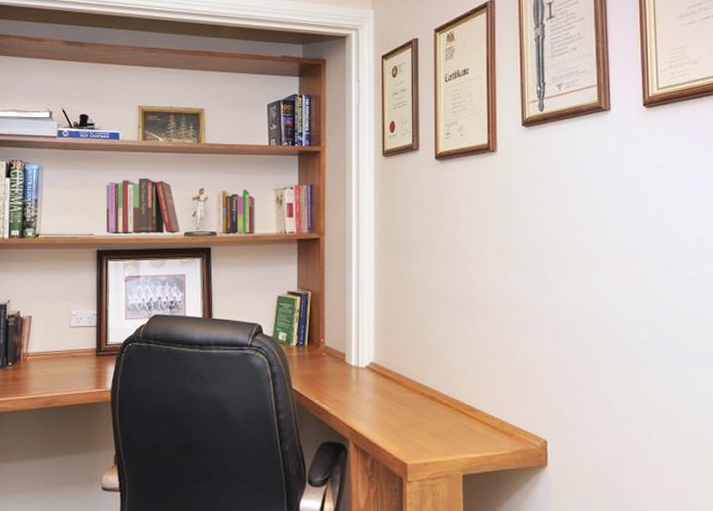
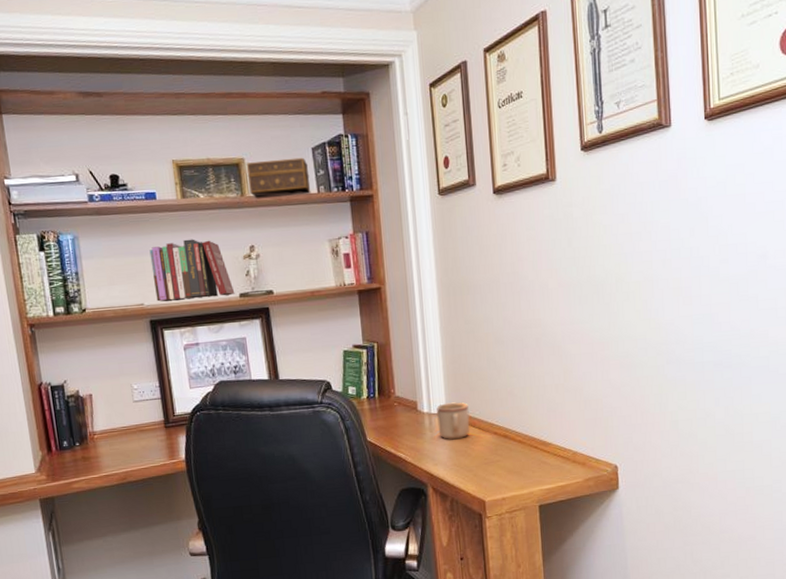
decorative box: none [205,112,263,147] -> present [246,157,311,199]
books: present [215,189,255,235] -> none [267,242,313,293]
mug: none [363,358,397,396] -> present [436,402,470,440]

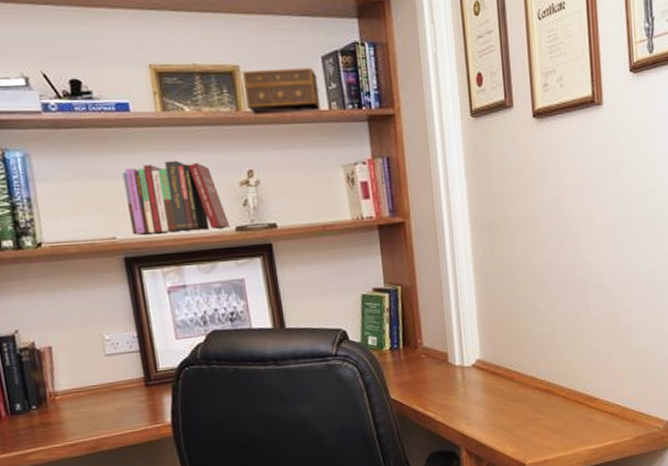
mug: present [436,402,470,440] -> none [469,353,509,396]

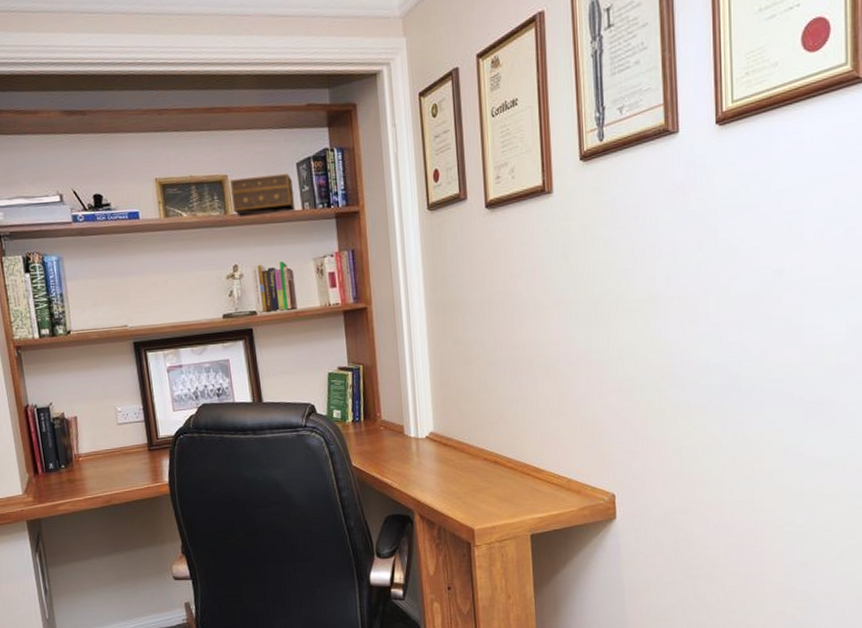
books: present [122,160,230,236] -> none [133,259,218,324]
books: none [269,168,325,227] -> present [251,261,298,314]

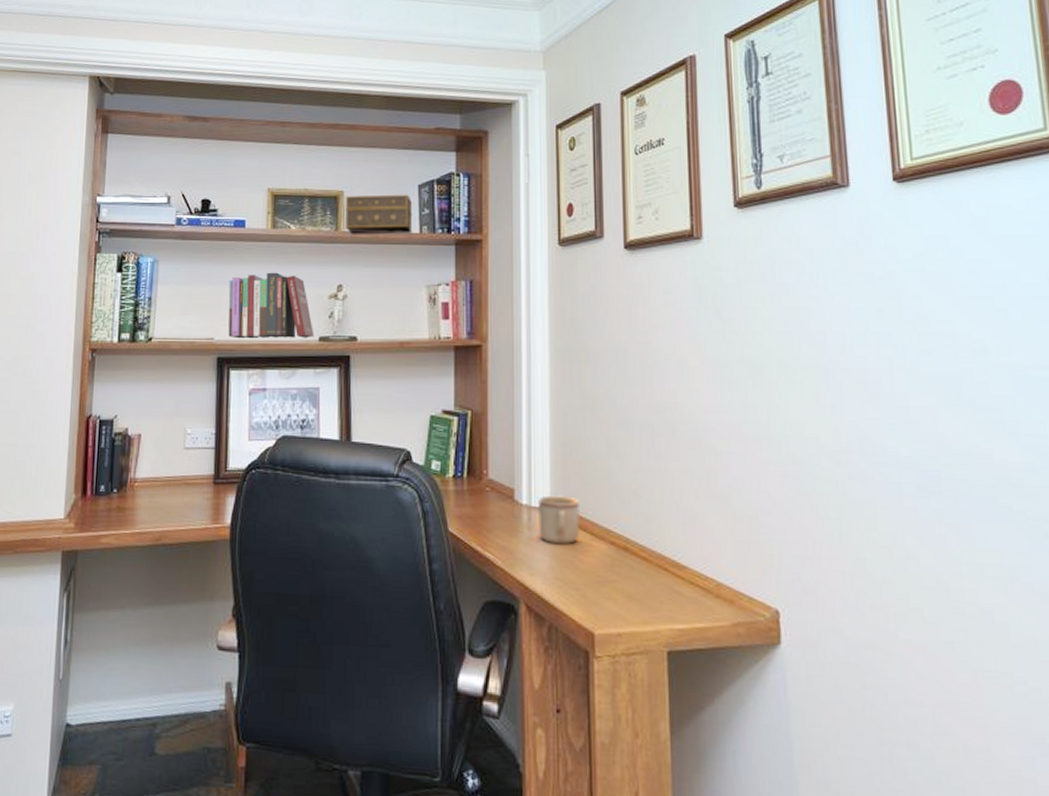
books: none [133,259,218,324] -> present [228,272,314,339]
books: present [251,261,298,314] -> none [356,286,404,341]
mug: none [423,426,459,465] -> present [537,495,580,545]

